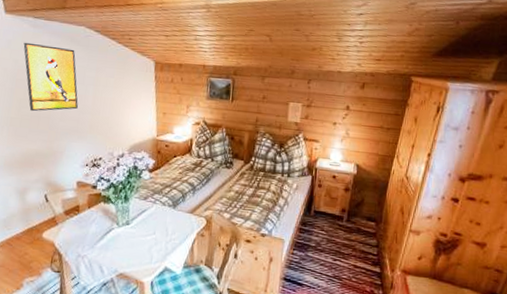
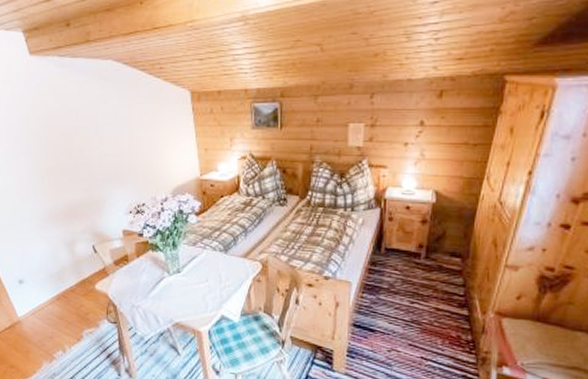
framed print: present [23,42,78,112] -> none [52,85,114,159]

